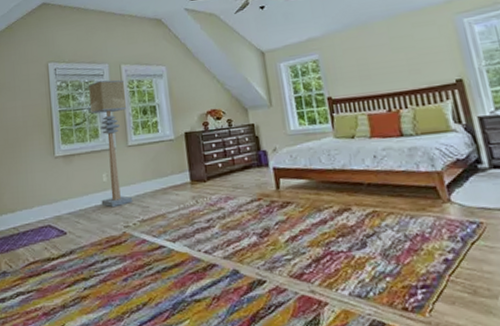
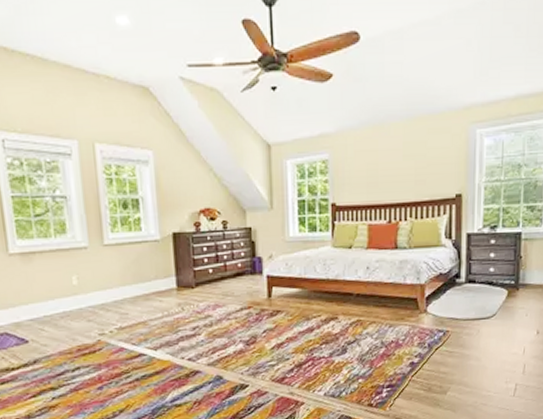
floor lamp: present [89,79,132,208] -> none [51,160,108,314]

